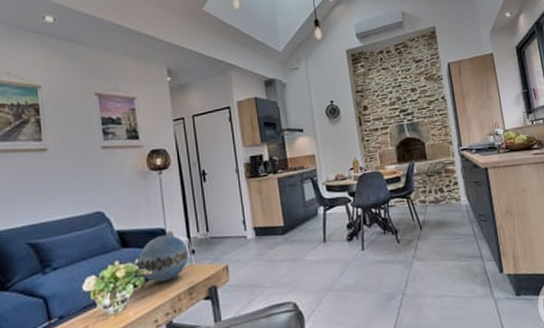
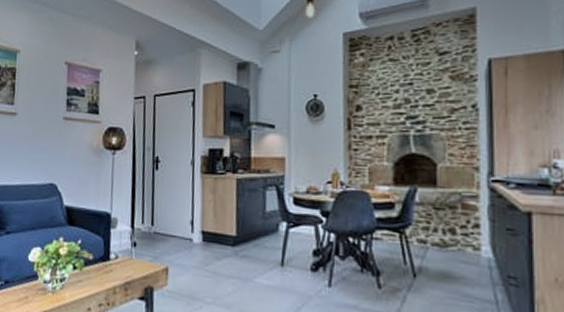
decorative orb: present [138,234,189,283] -> none [80,220,130,270]

